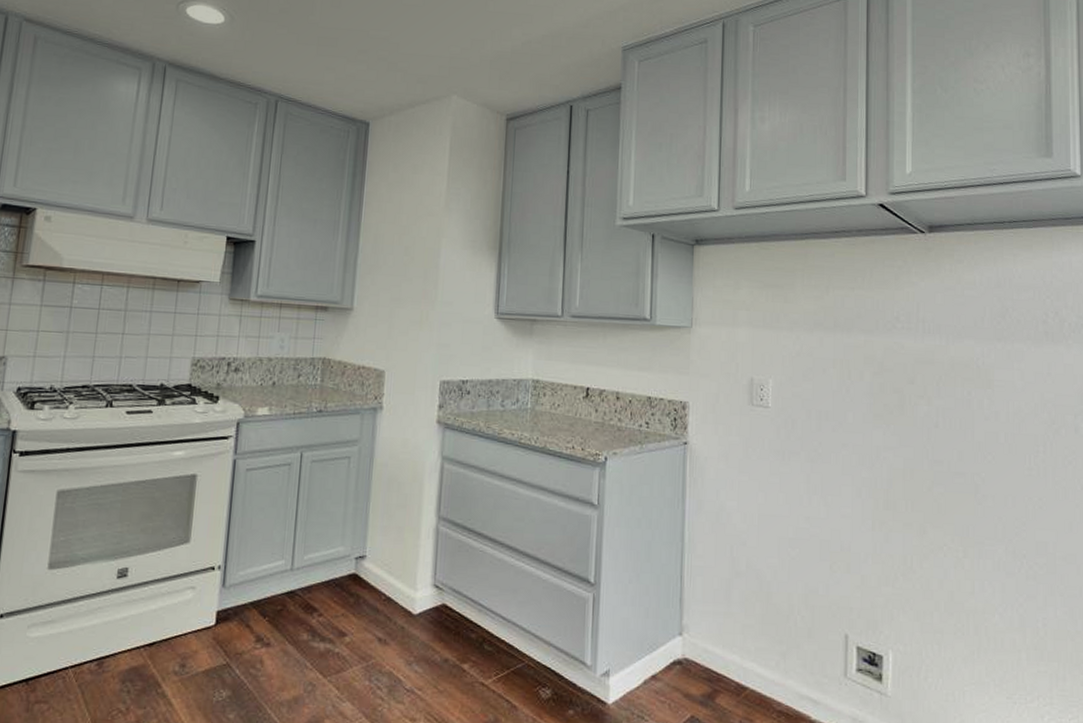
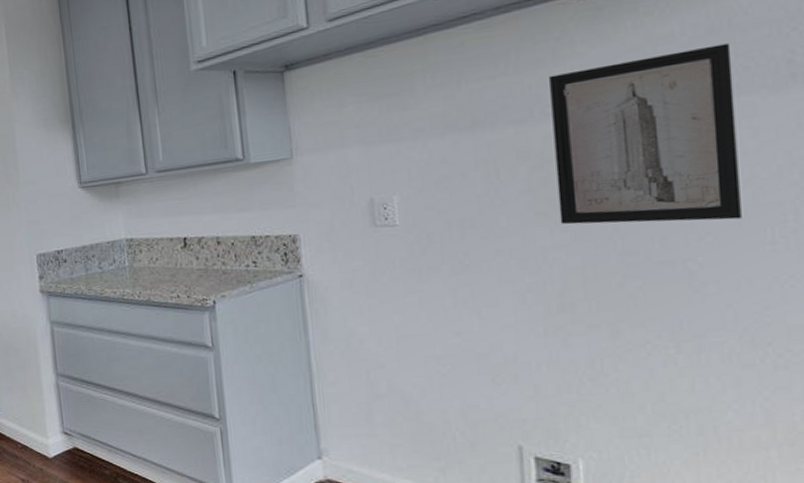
wall art: none [891,296,1011,445] -> present [549,43,742,225]

